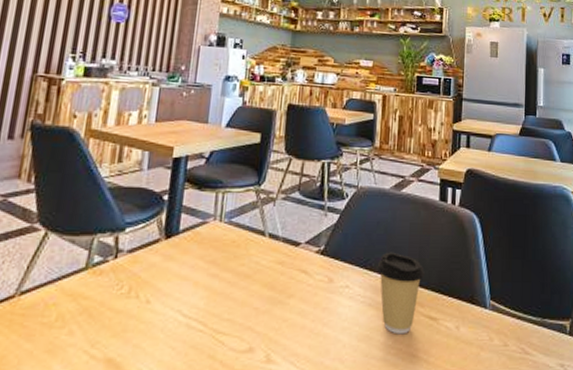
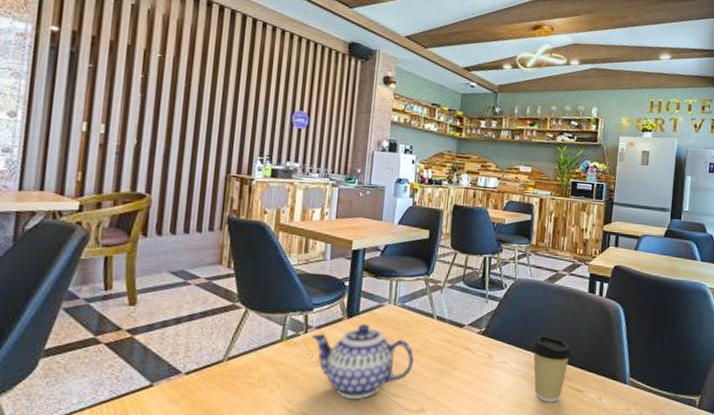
teapot: none [121,245,243,340] -> present [311,324,415,400]

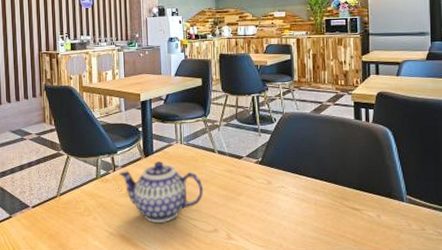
coffee cup: present [530,334,573,403] -> none [305,160,346,221]

